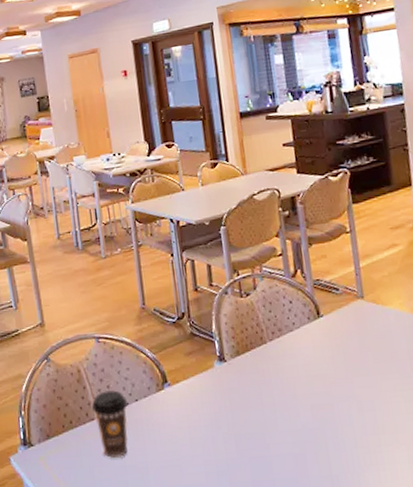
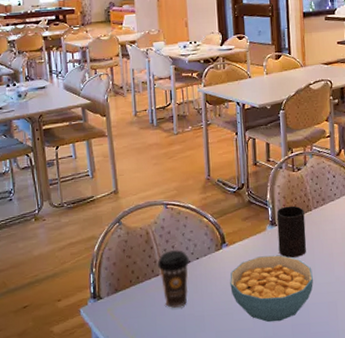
cereal bowl: none [175,396,275,478] -> present [230,255,313,323]
cup: none [224,337,264,400] -> present [276,205,306,258]

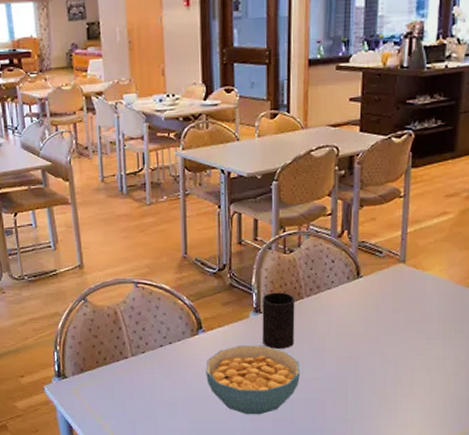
coffee cup: present [157,249,190,309] -> none [126,332,162,394]

